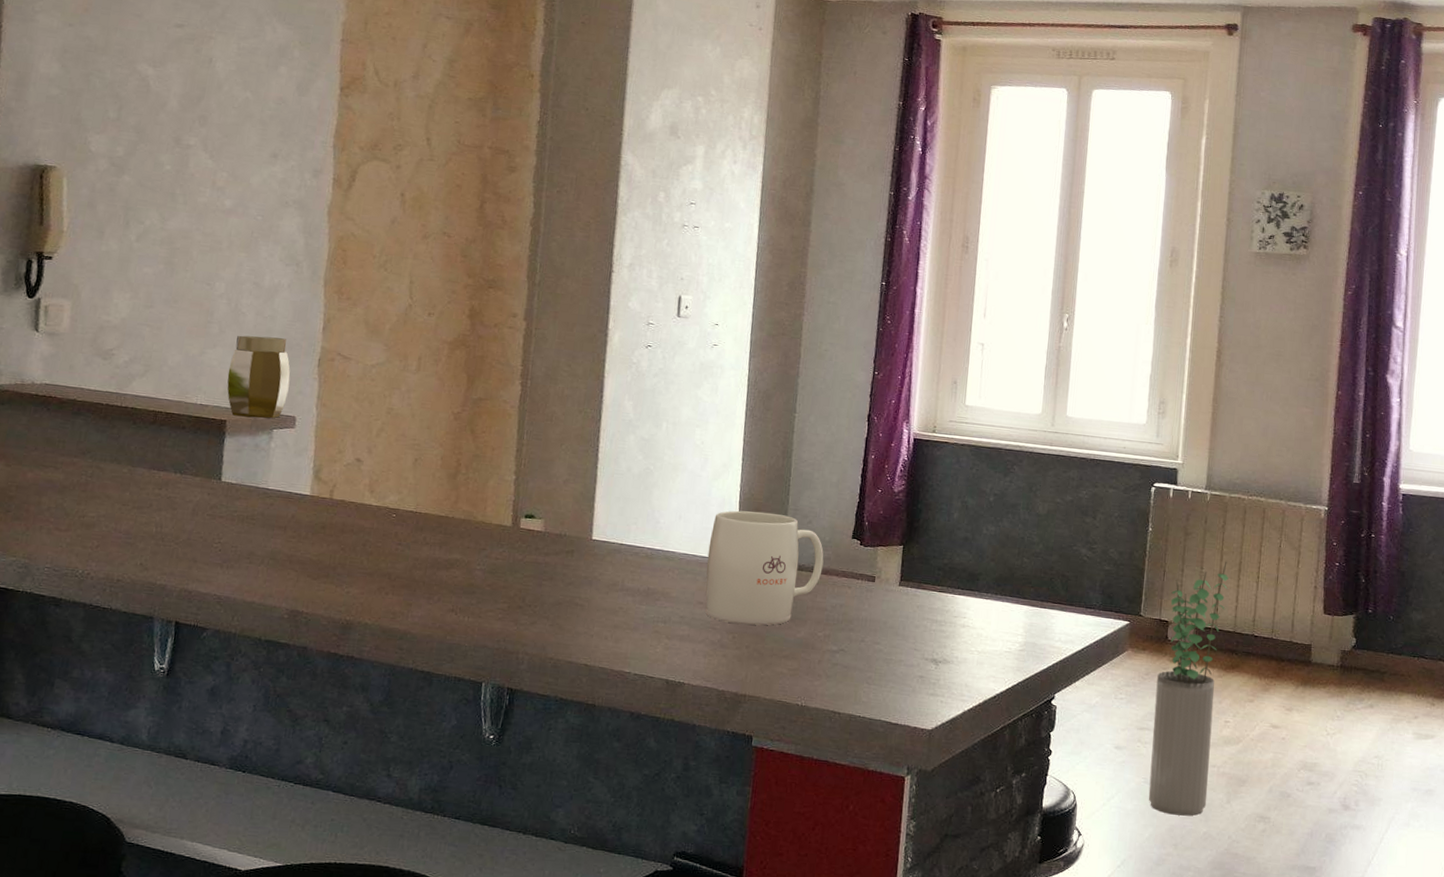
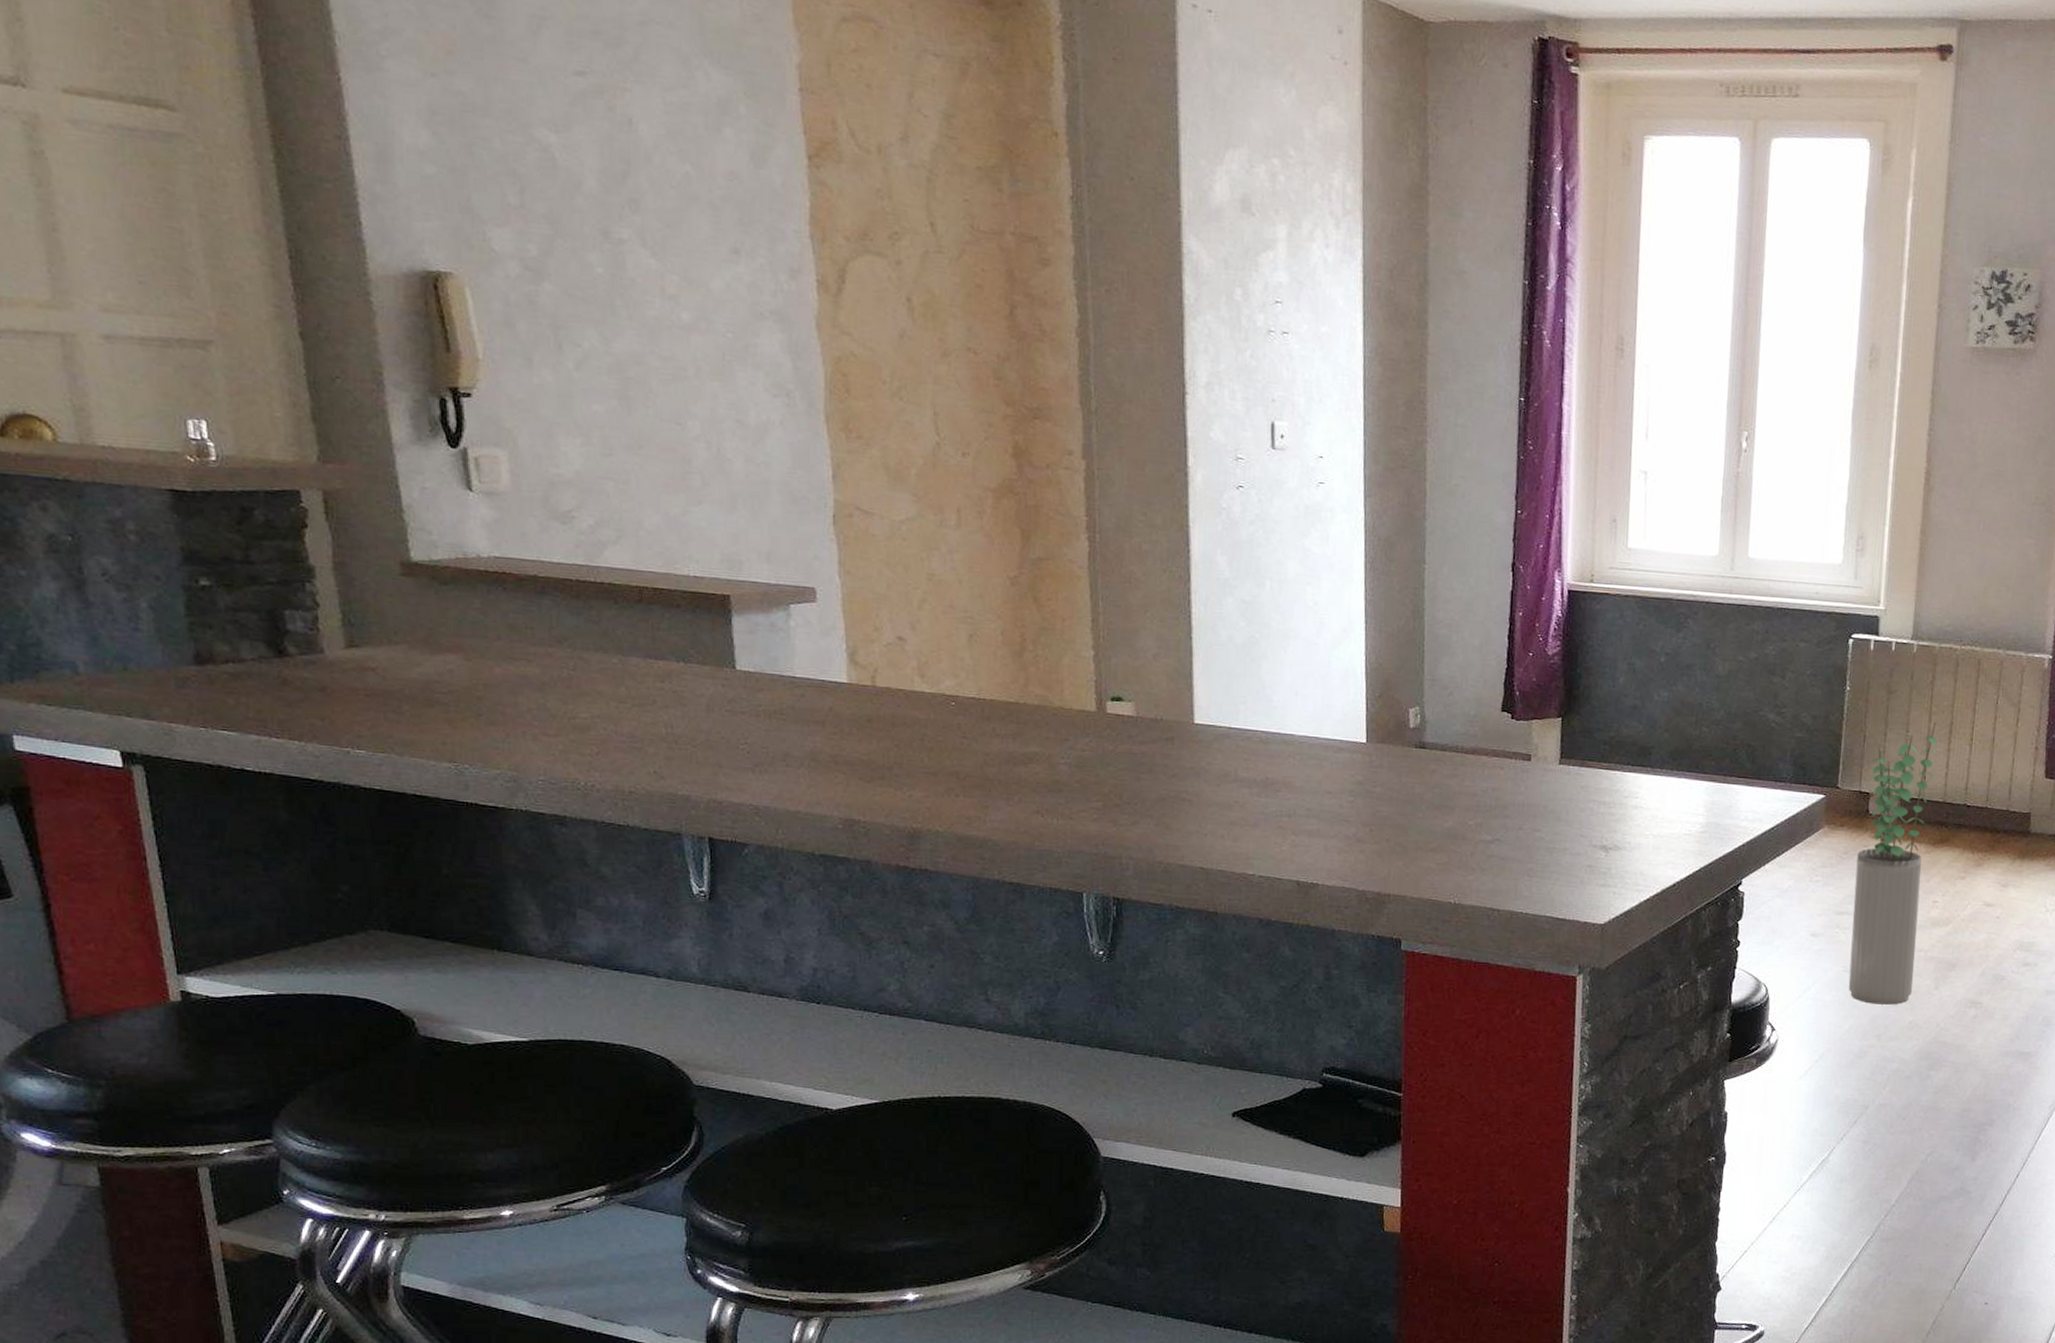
jar: present [227,335,291,419] -> none [722,488,801,592]
mug: present [705,510,824,626] -> none [1332,683,1470,816]

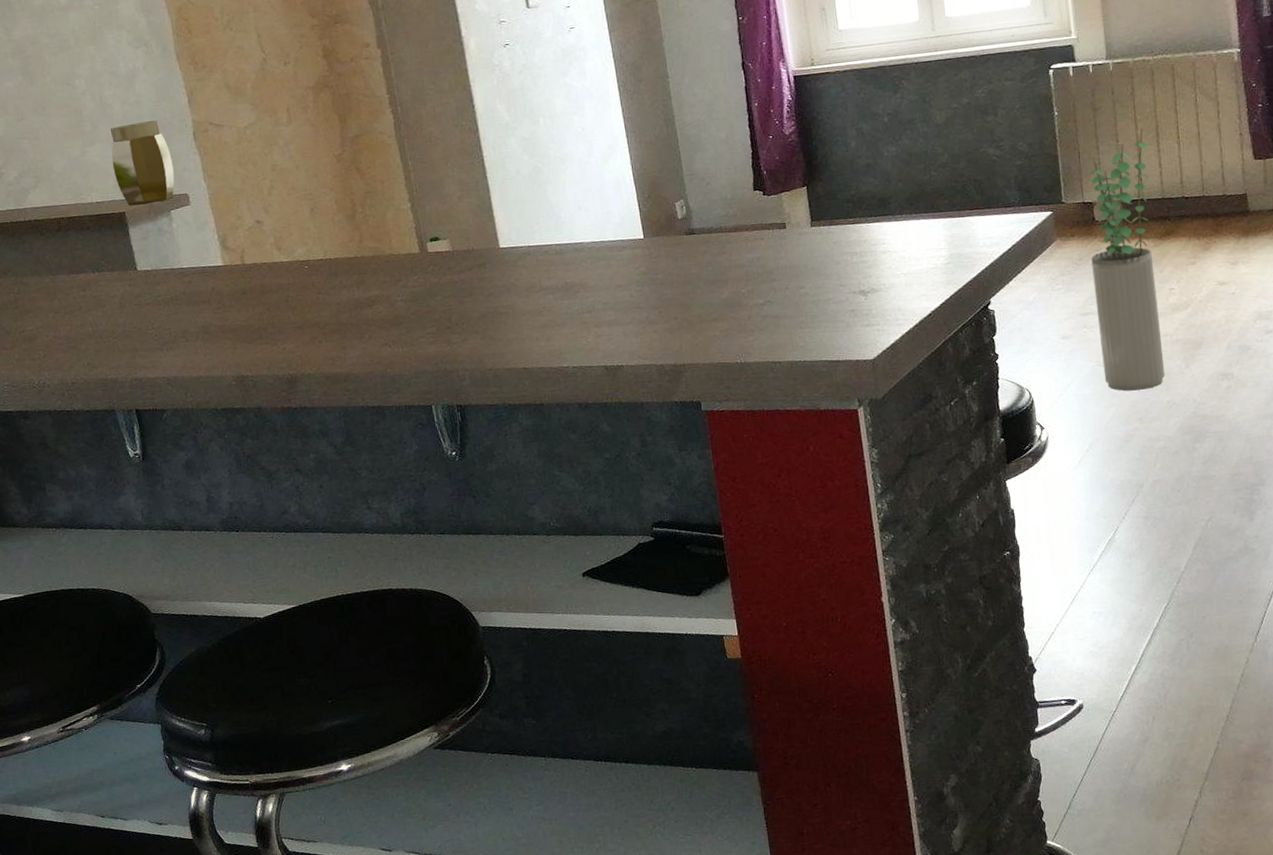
jar: none [722,488,801,592] -> present [111,120,175,206]

